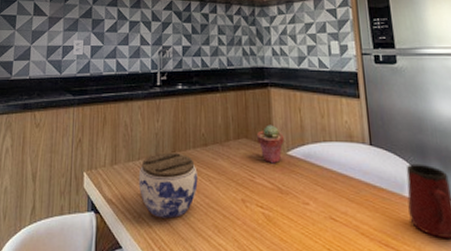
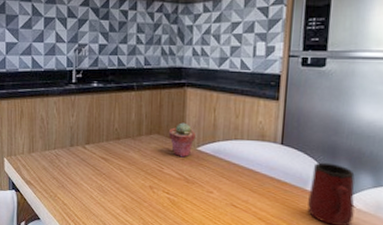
jar: present [138,152,198,219] -> none [54,144,110,199]

